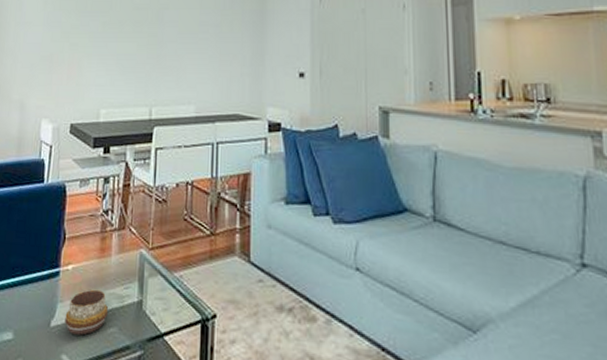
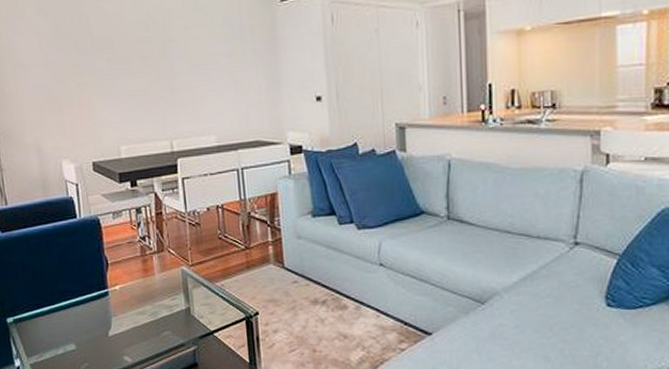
decorative bowl: present [65,289,109,336] -> none [120,303,161,340]

